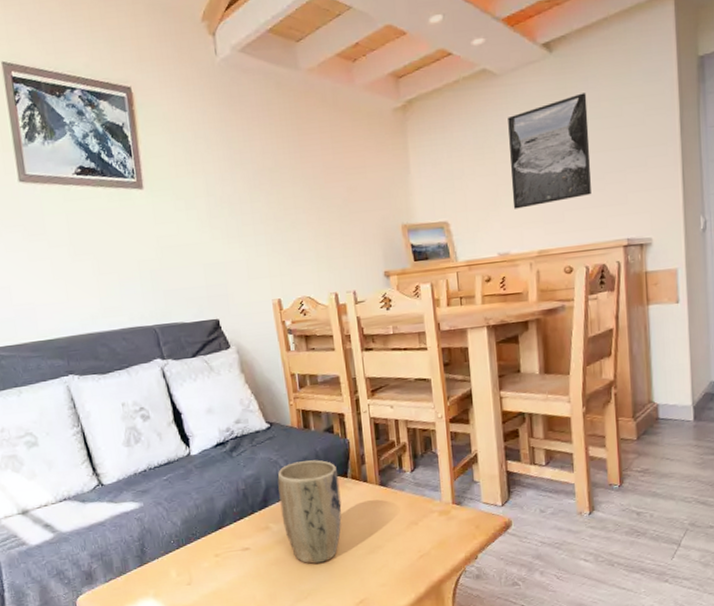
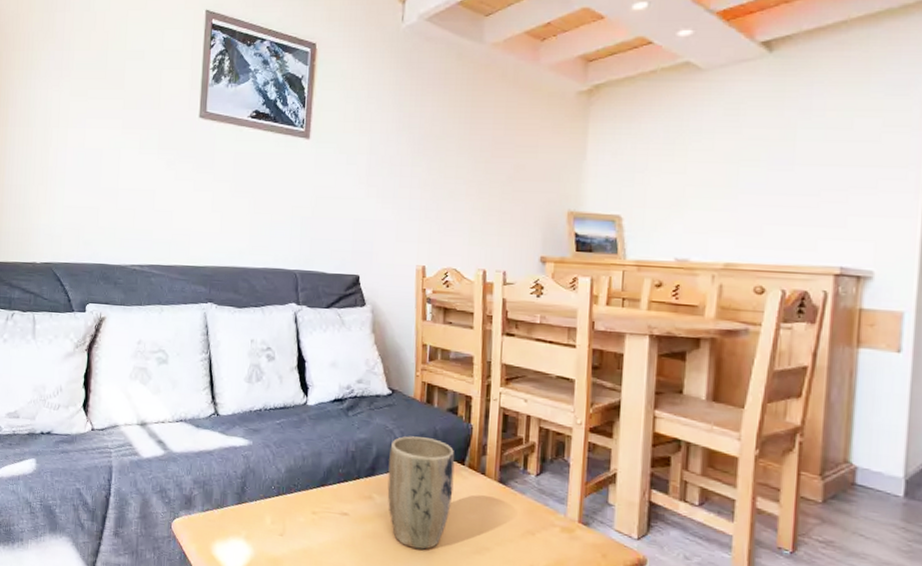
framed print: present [508,93,591,209] -> none [700,99,809,214]

